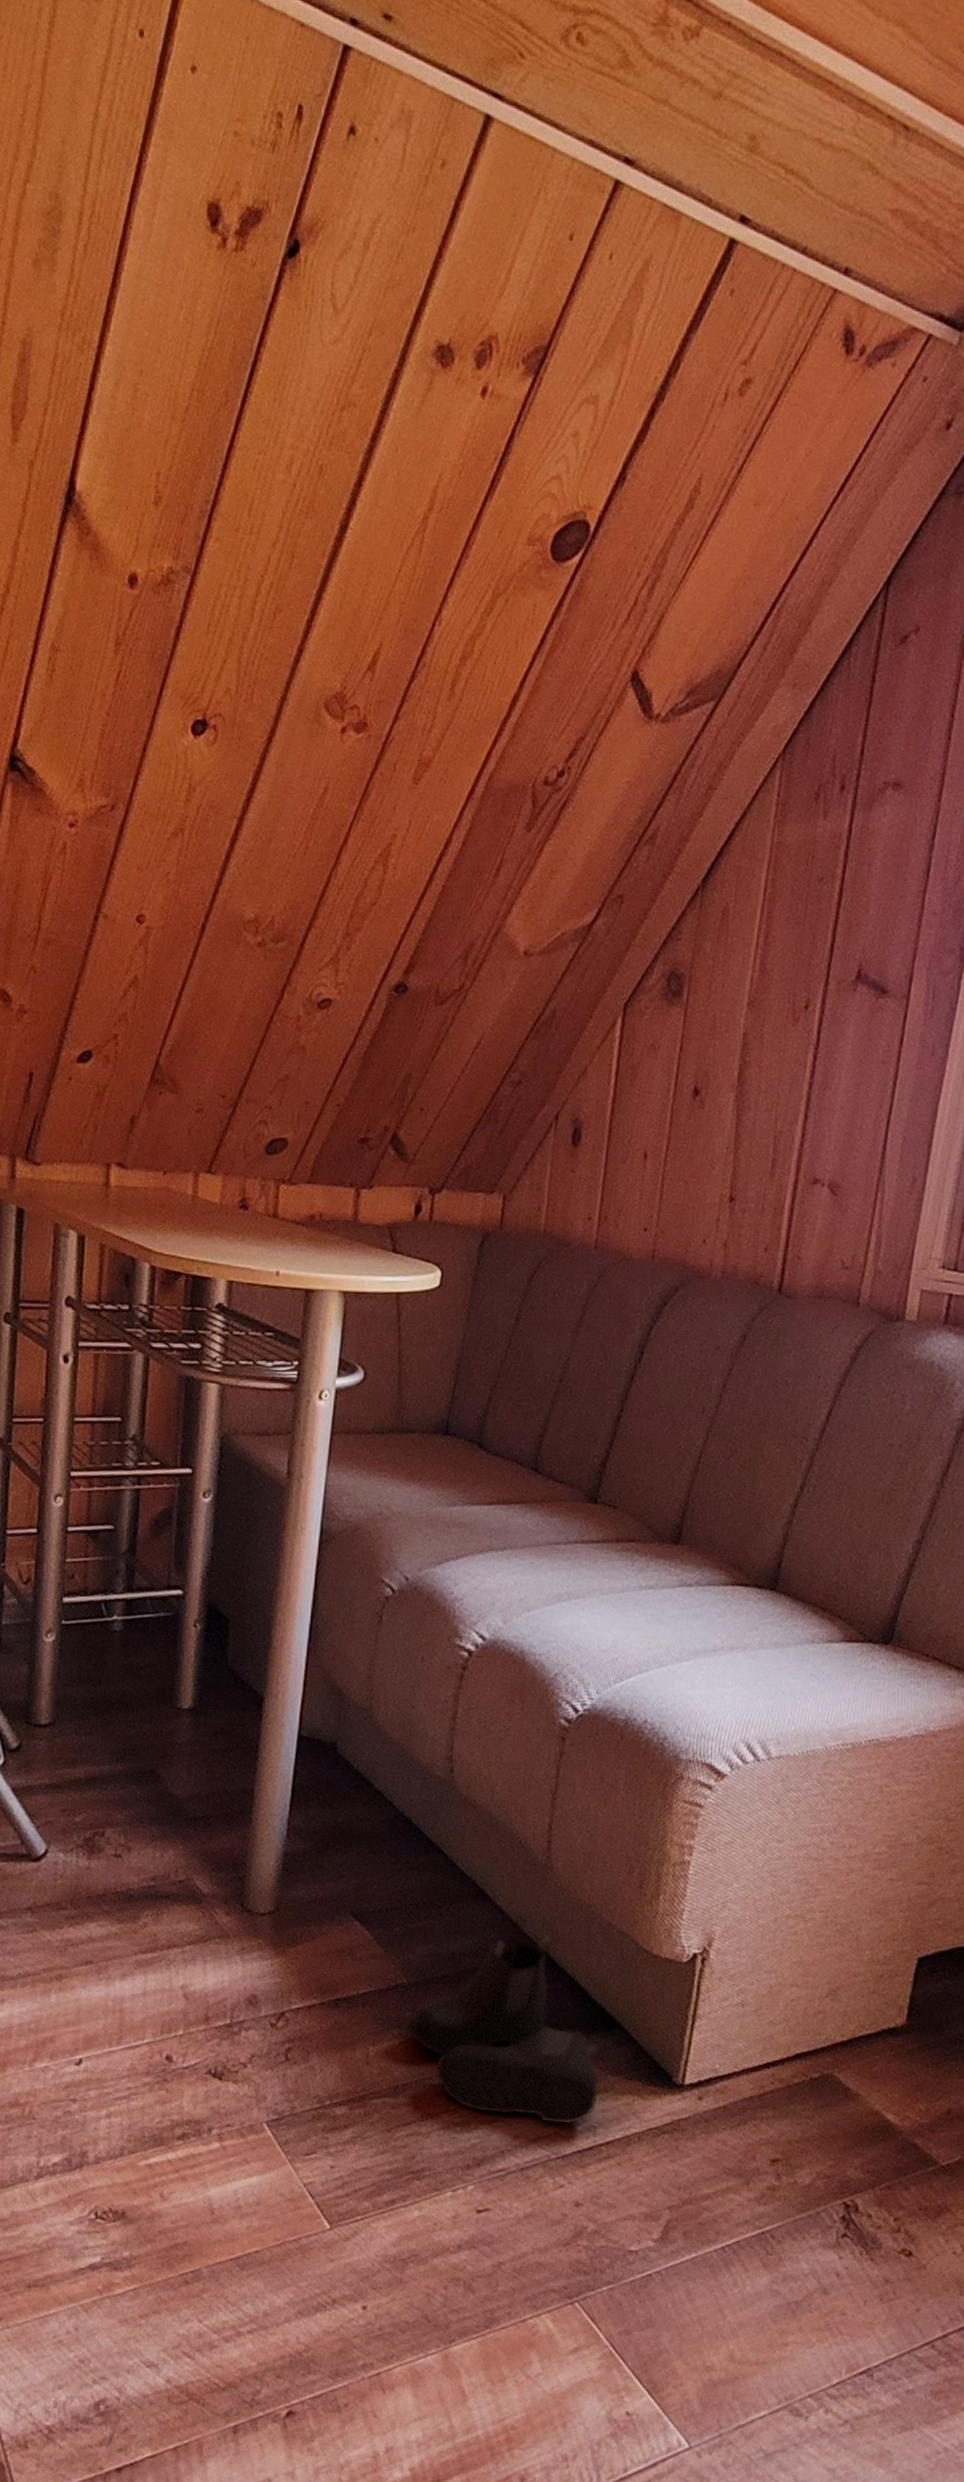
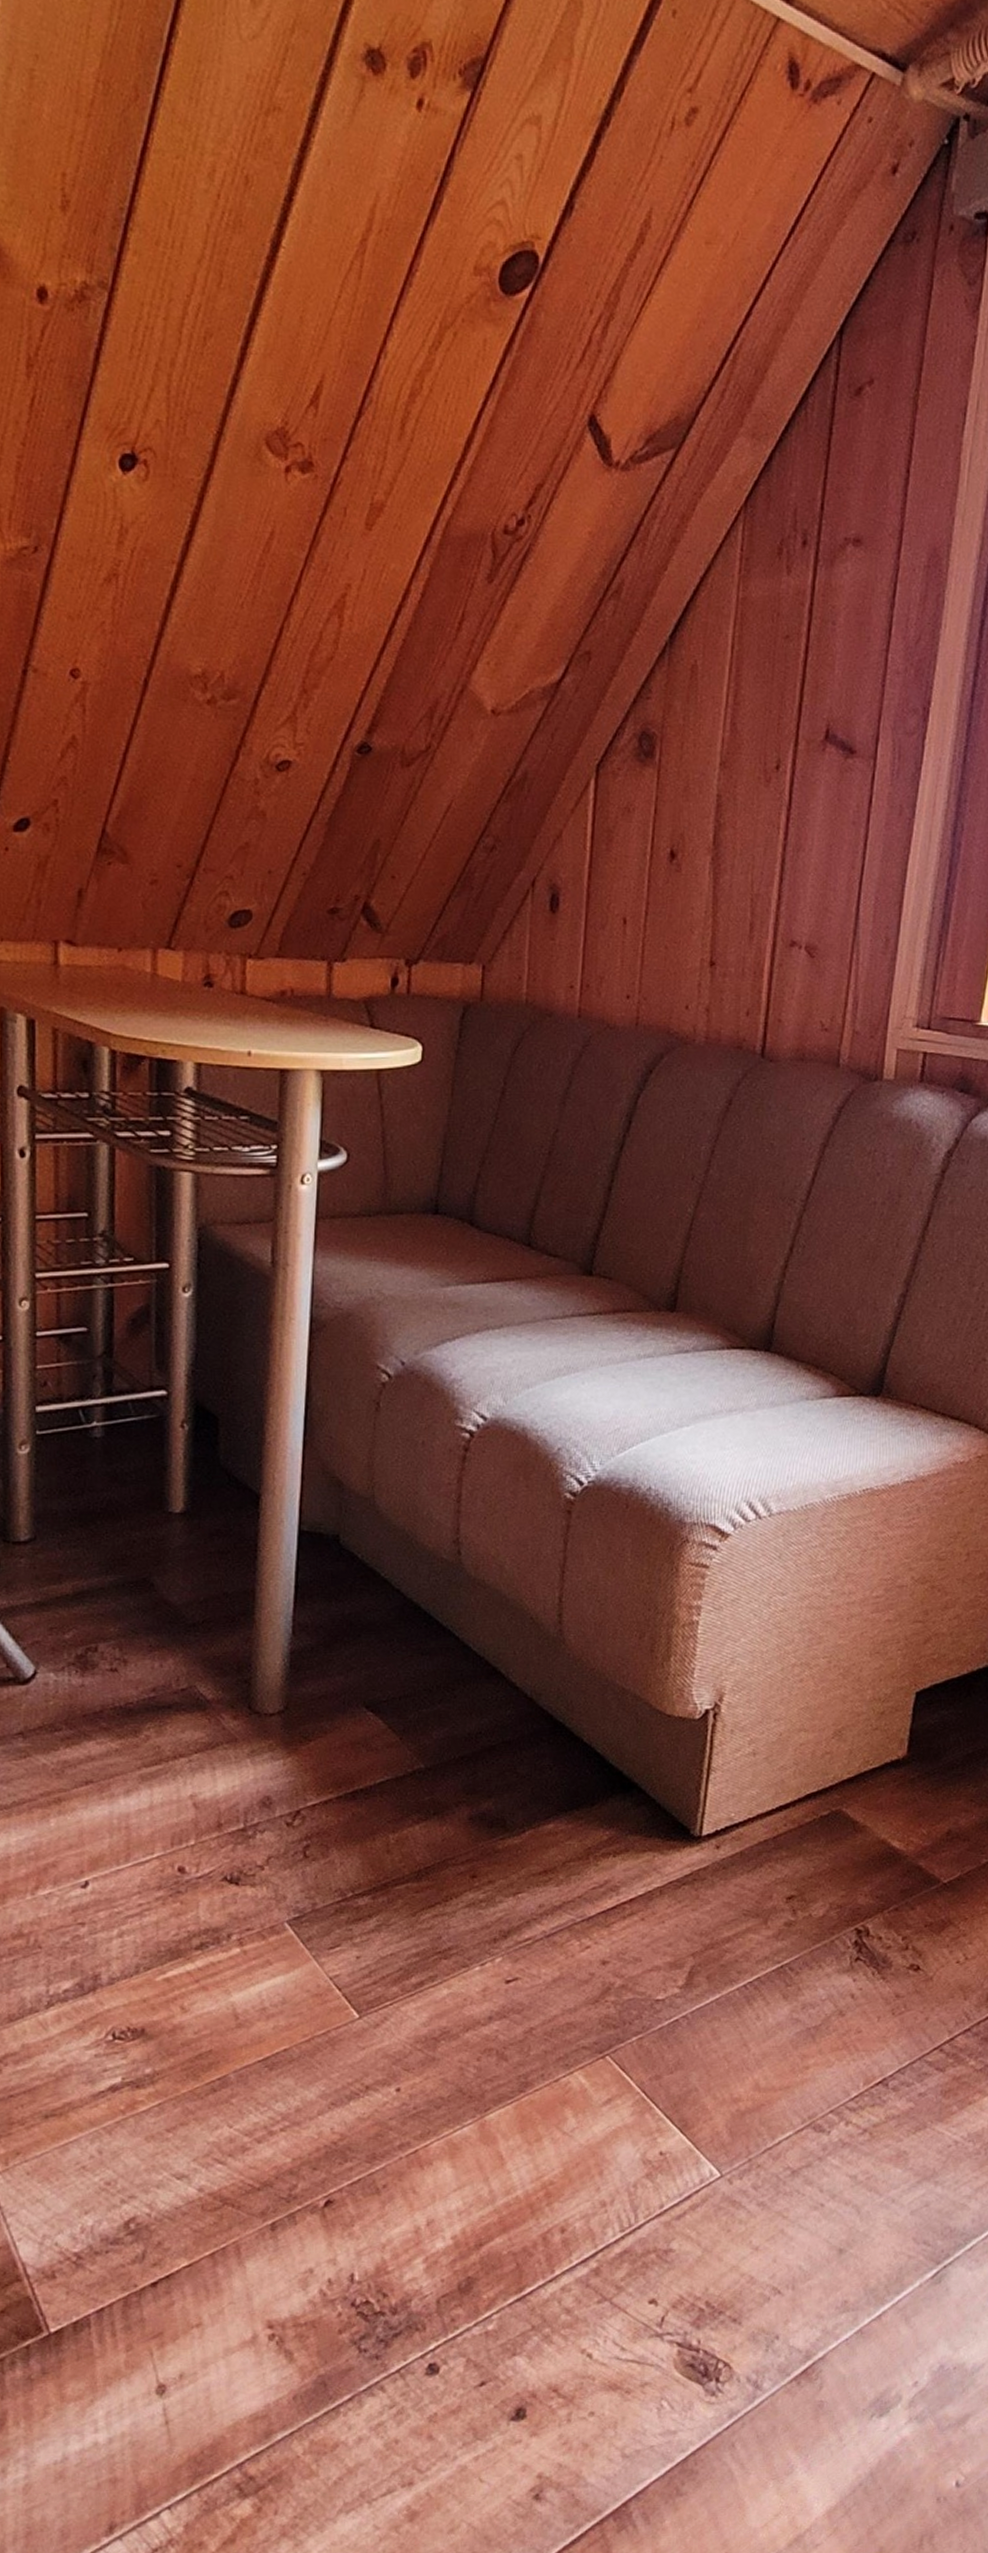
boots: present [406,1935,599,2125] -> none [426,1707,619,1889]

